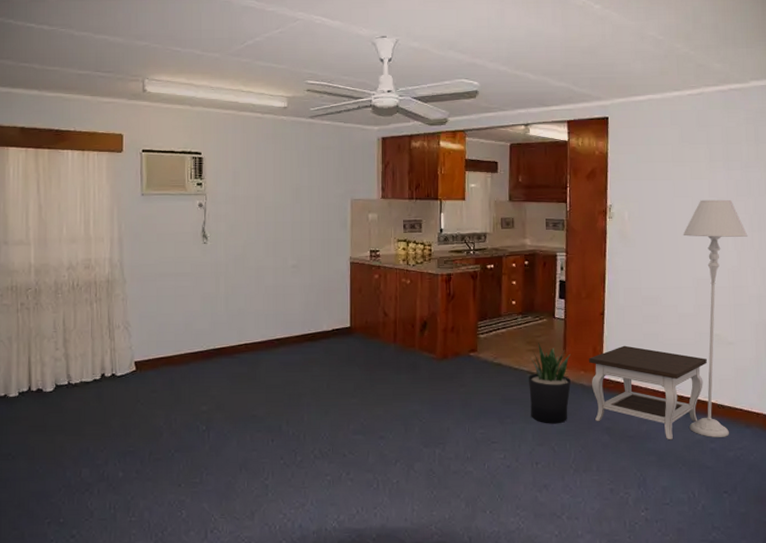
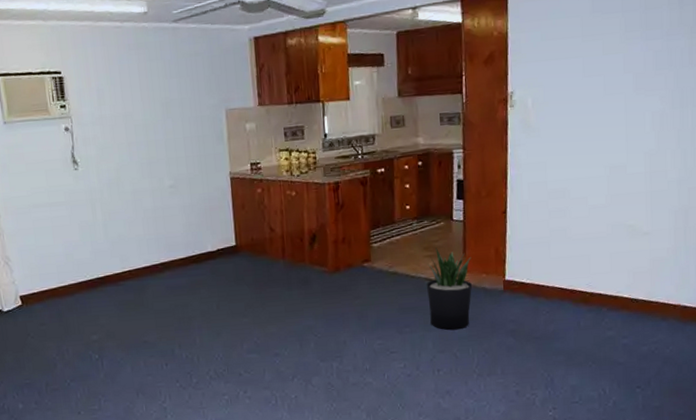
side table: present [589,345,707,440] -> none [491,244,620,339]
floor lamp: present [683,199,748,437] -> none [593,74,668,333]

